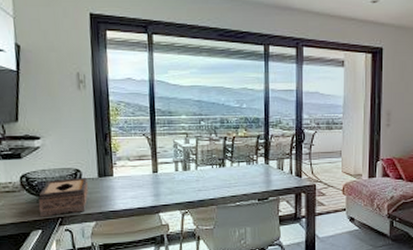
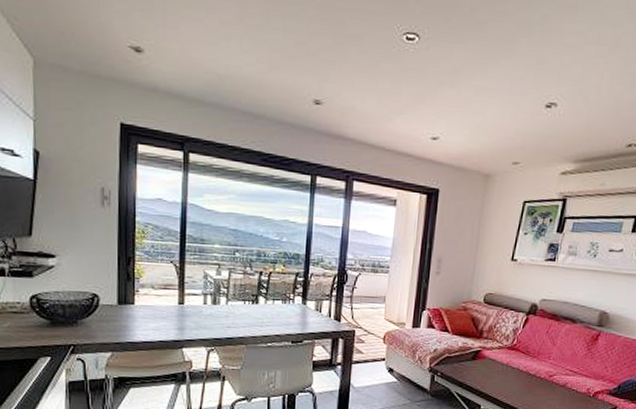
tissue box: present [38,178,88,217] -> none [48,303,105,343]

